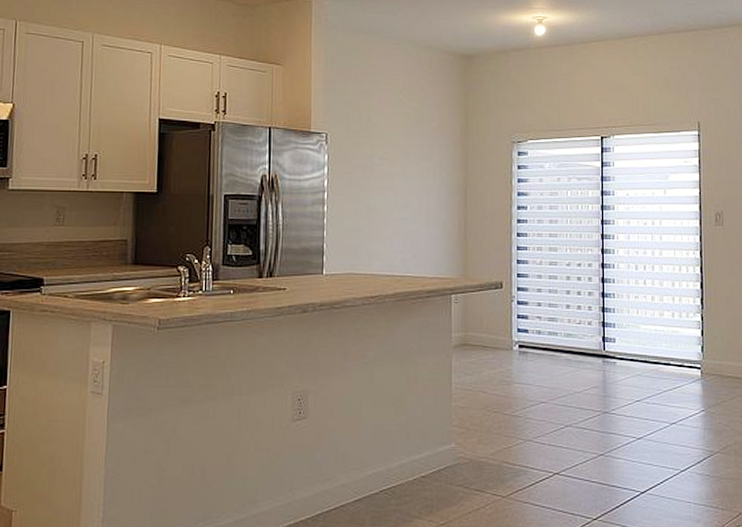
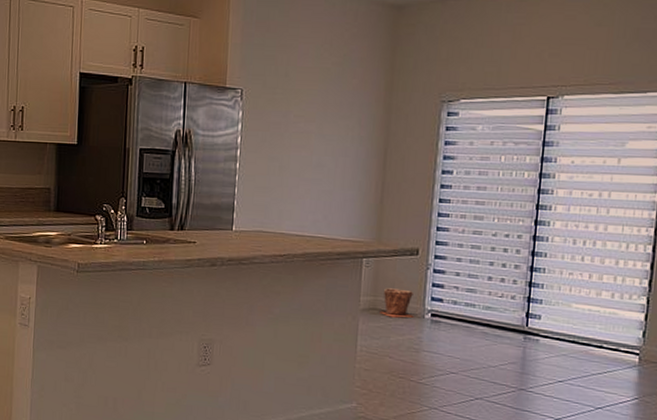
plant pot: none [471,323,503,352] -> present [380,288,414,318]

